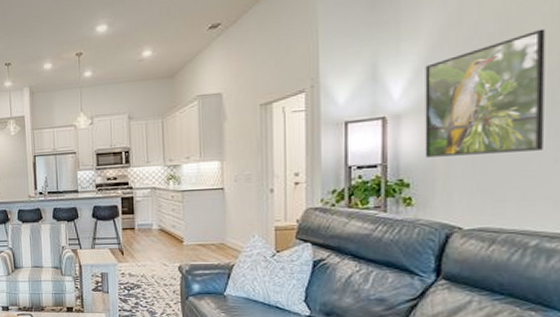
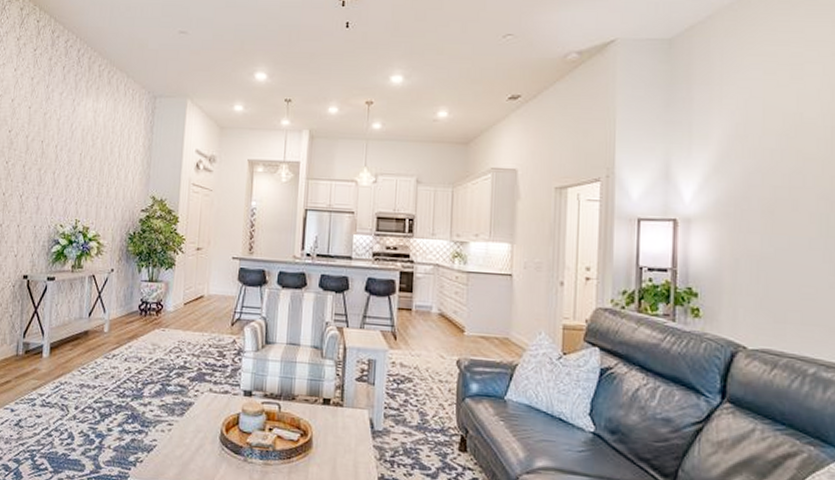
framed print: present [425,29,546,158] -> none [712,153,820,274]

